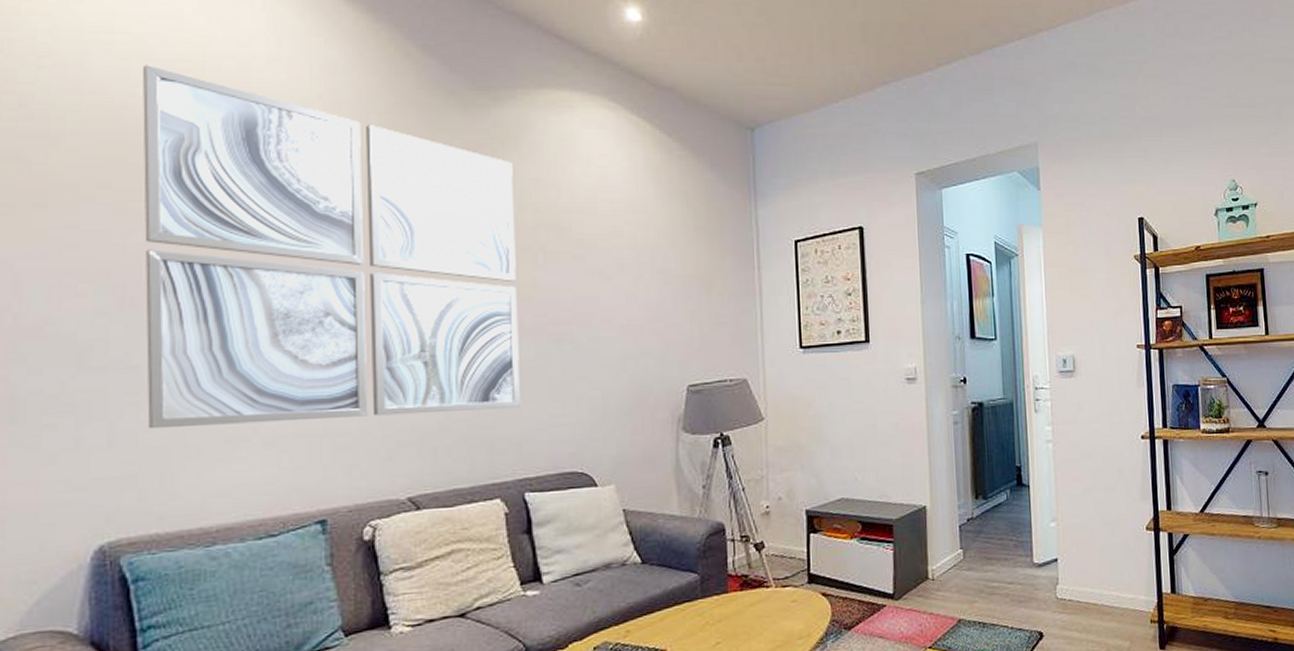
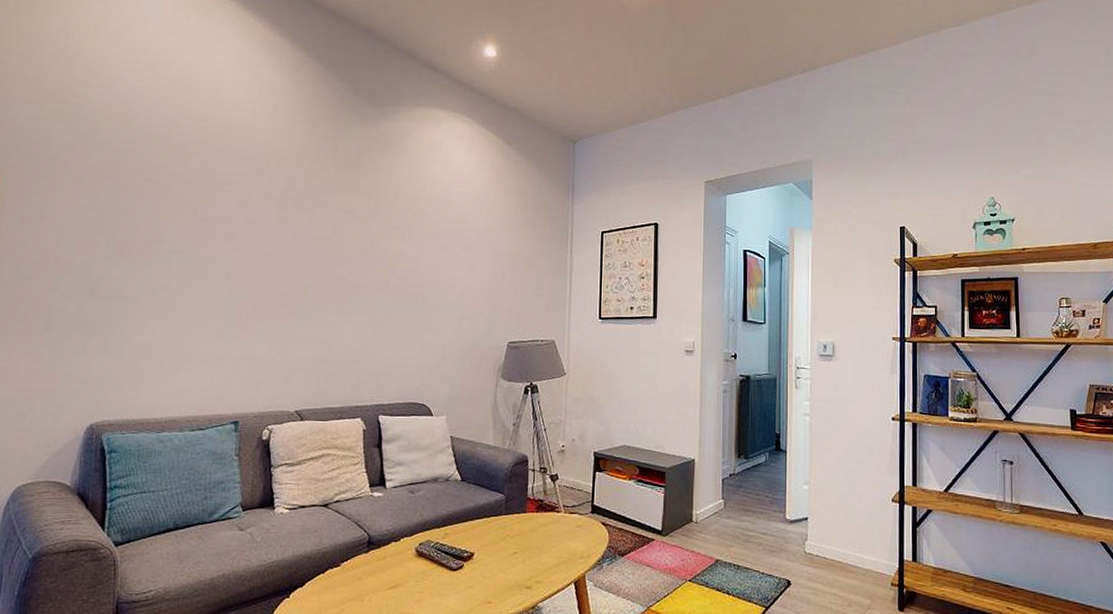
wall art: present [143,65,520,429] -> none [130,85,392,349]

